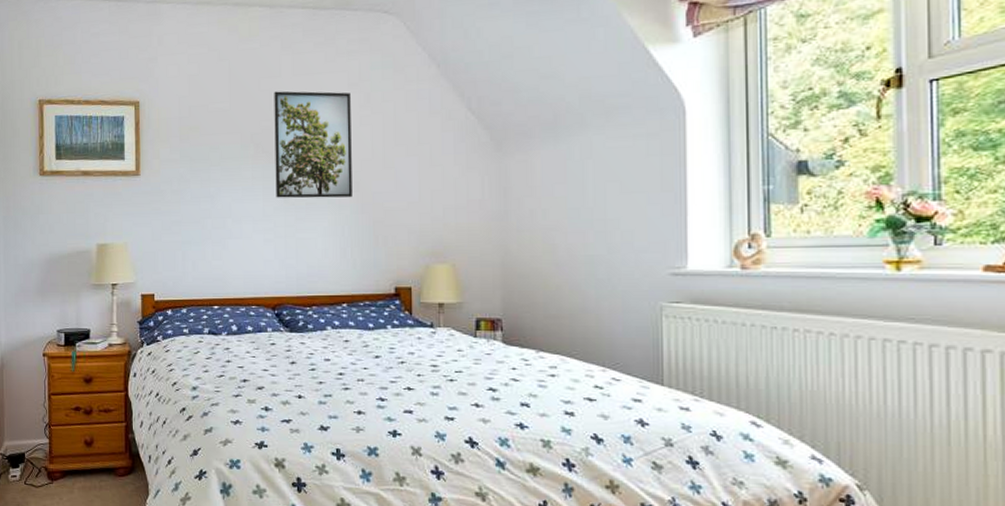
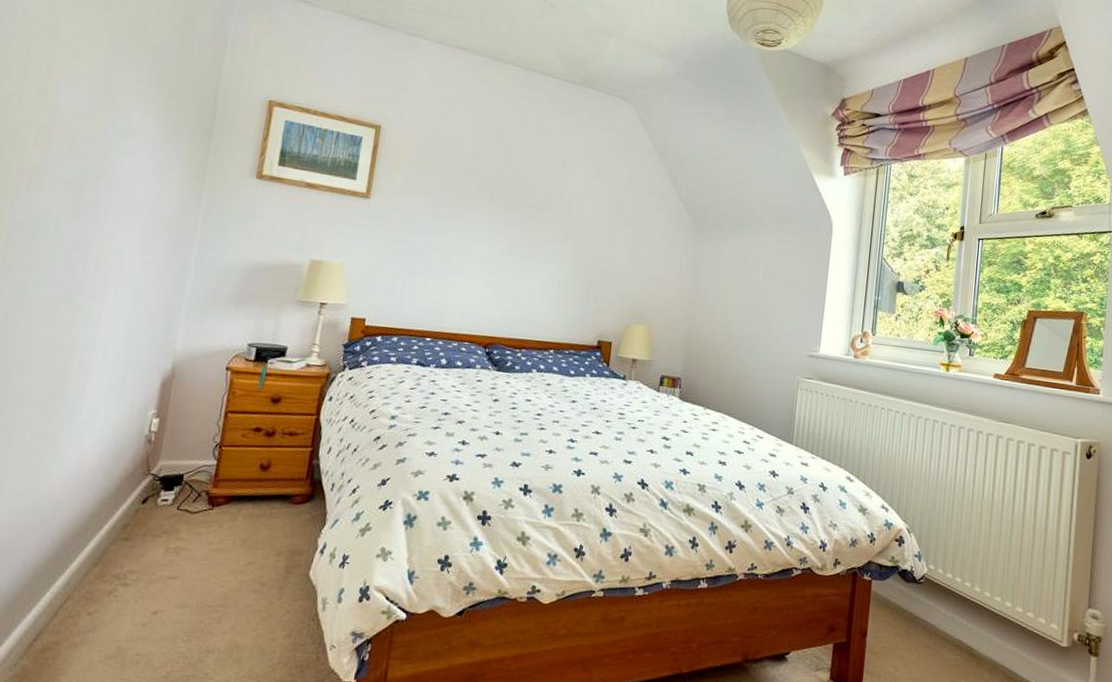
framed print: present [274,91,352,198] -> none [503,145,584,255]

